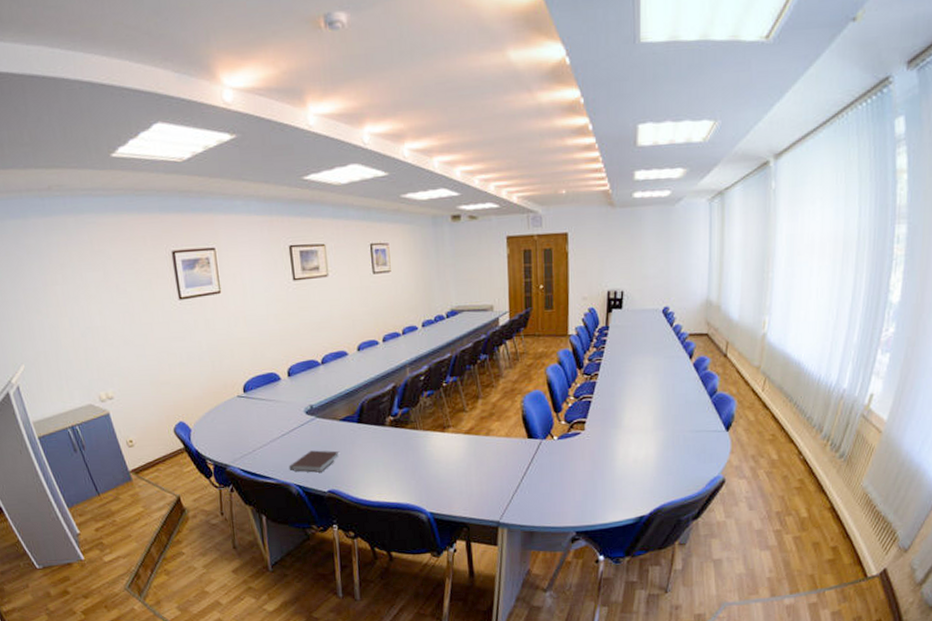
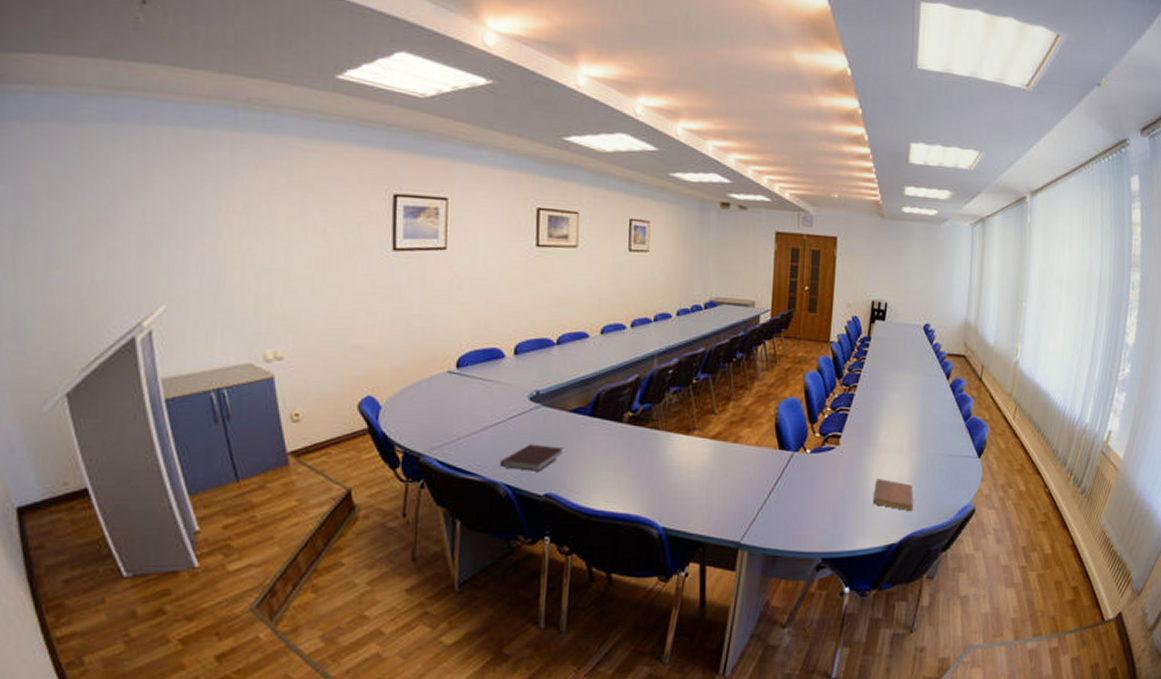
notebook: none [621,458,661,486] -> present [872,479,914,512]

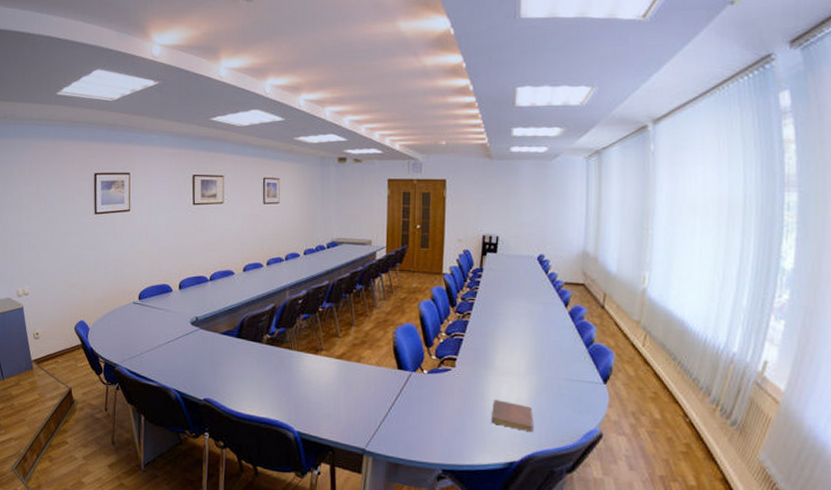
notebook: present [499,444,564,471] -> none [170,359,218,381]

